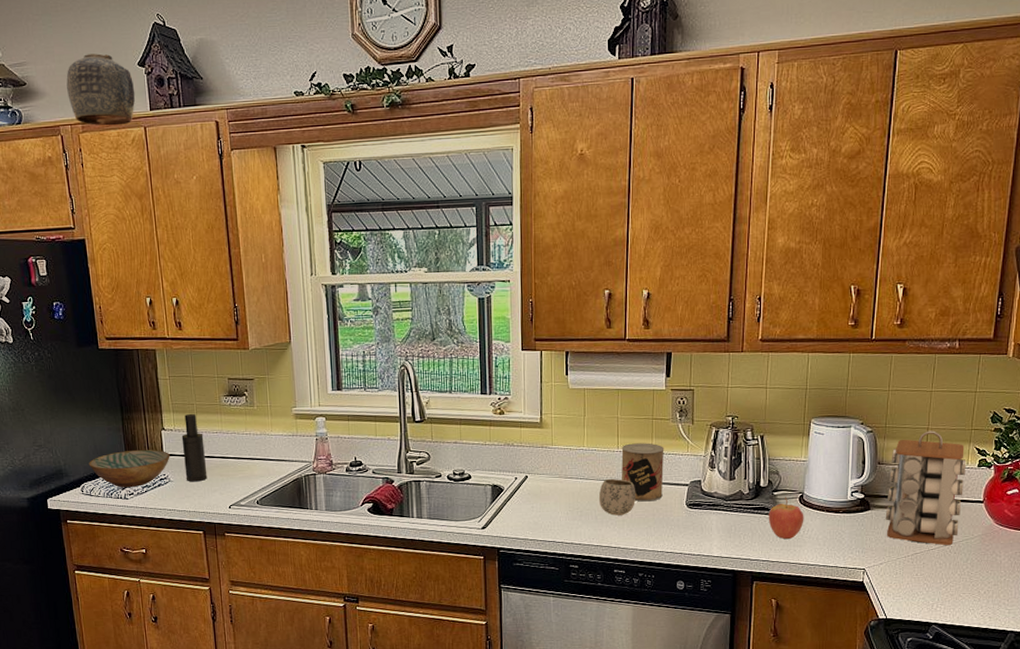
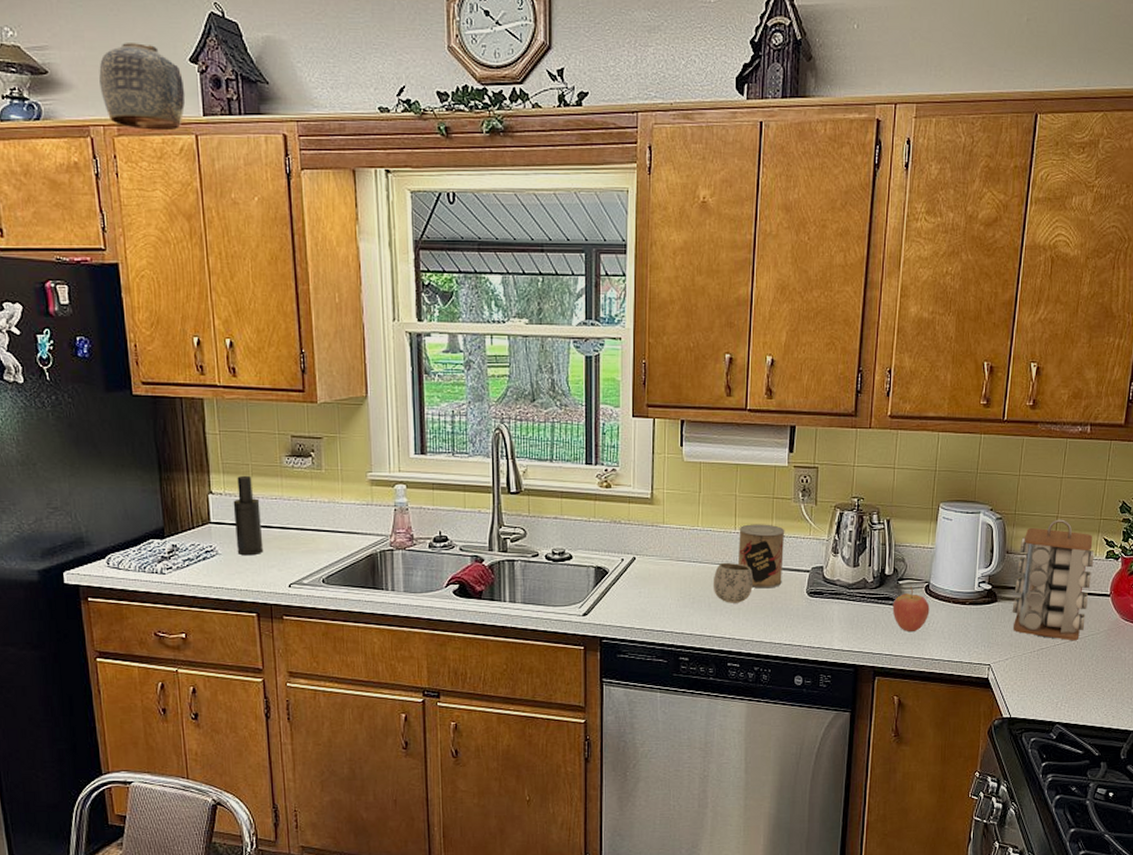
bowl: present [89,449,170,487] -> none [117,515,219,560]

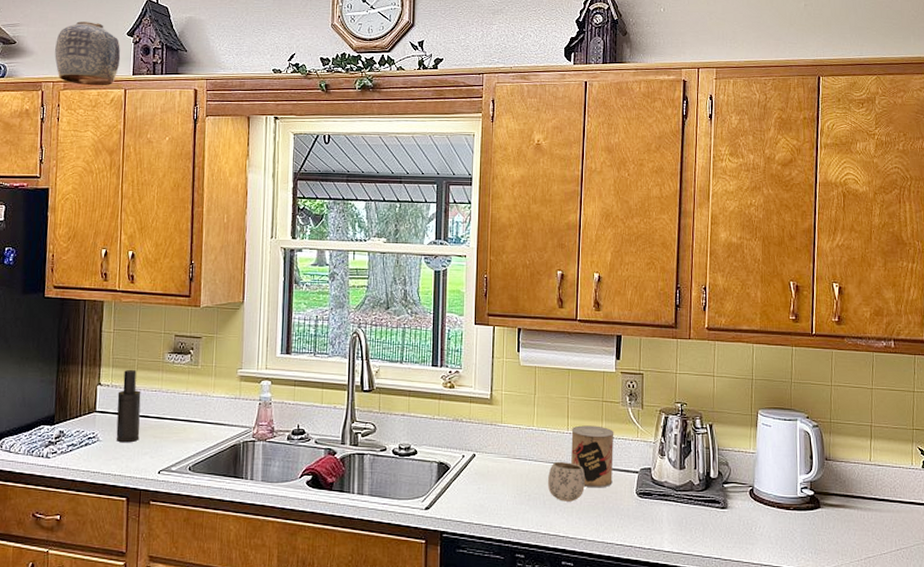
fruit: present [892,586,930,633] -> none [719,490,755,536]
spice rack: present [1012,519,1095,641] -> none [835,428,911,551]

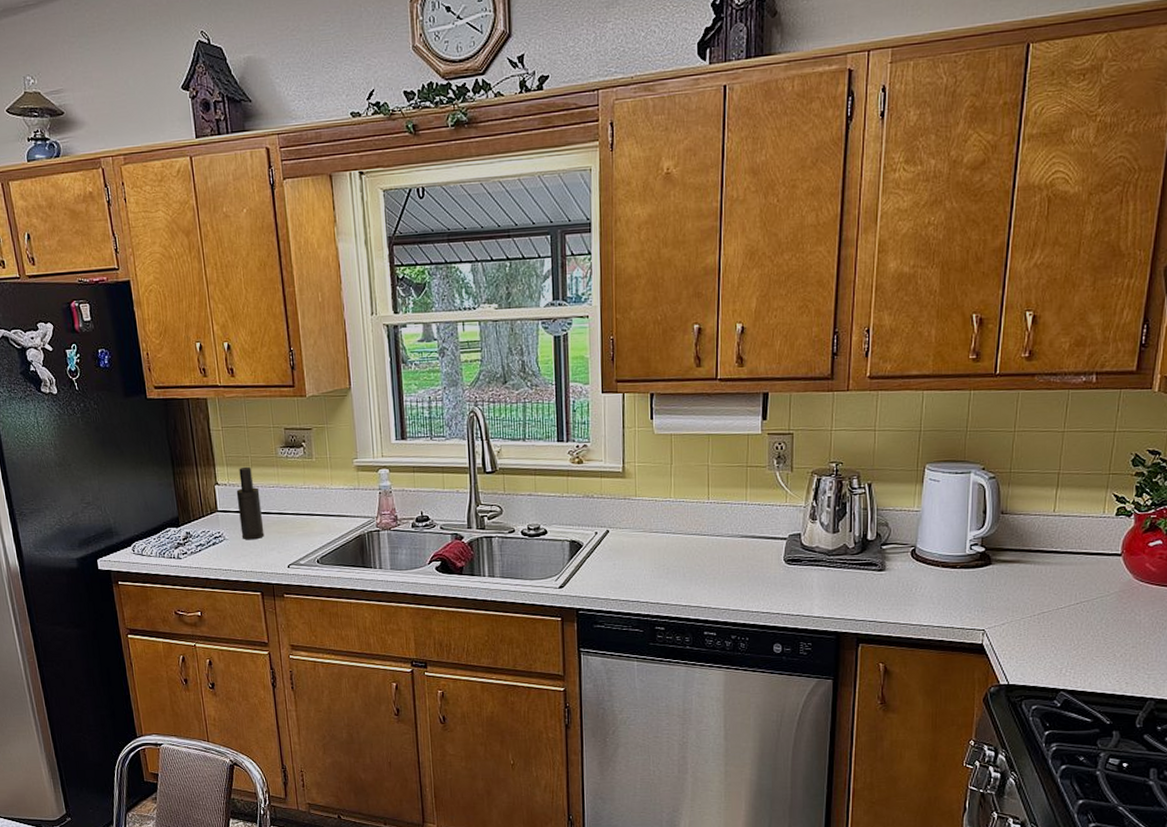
decorative jar: present [54,21,121,86] -> none [105,77,180,157]
mug: present [547,461,586,502] -> none [687,532,729,573]
tin can: present [571,425,614,488] -> none [712,493,760,558]

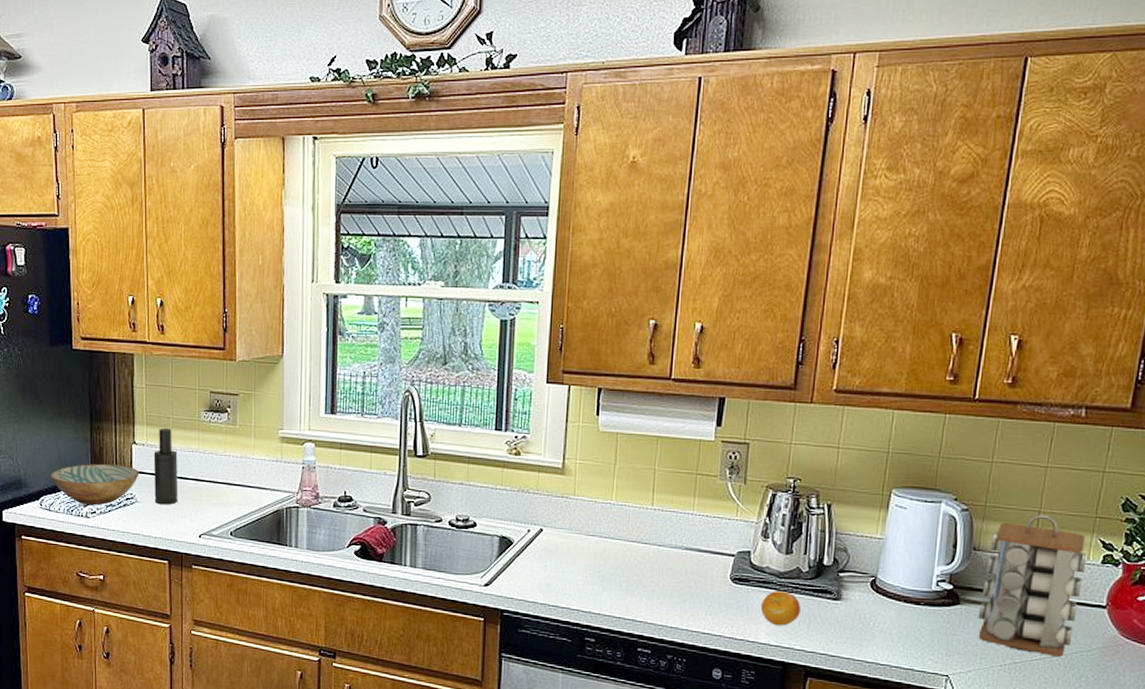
bowl: none [139,505,225,546] -> present [50,463,139,505]
fruit: none [813,566,850,600] -> present [760,590,802,626]
spice rack: none [1008,476,1103,604] -> present [978,514,1087,657]

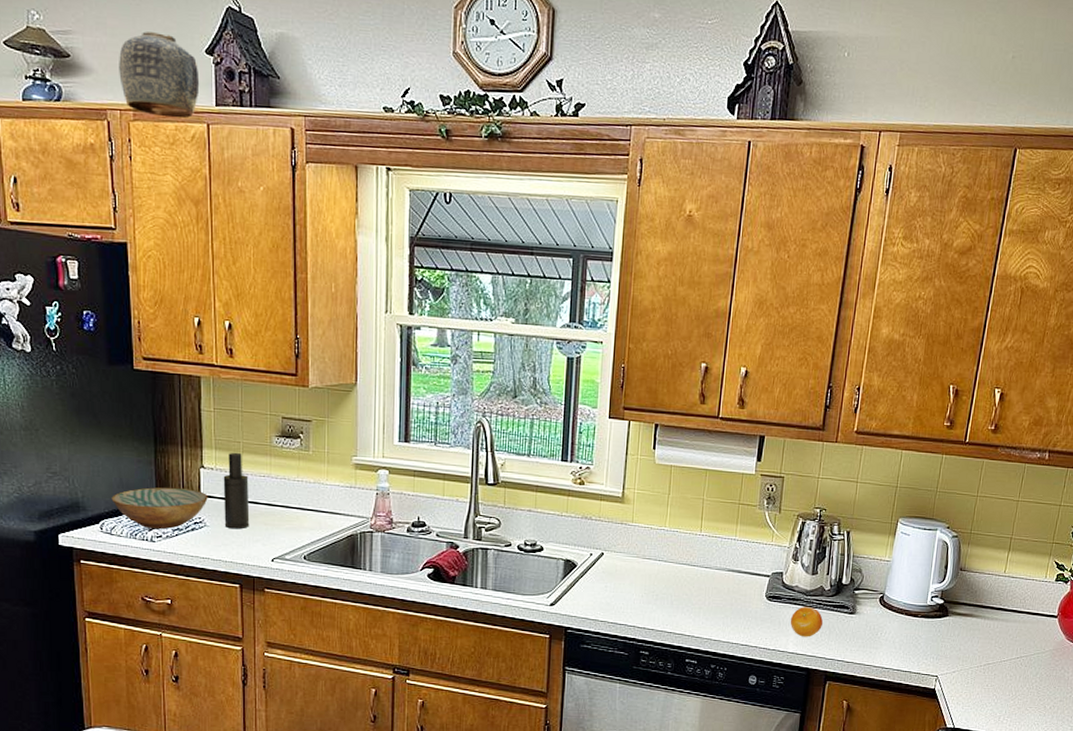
decorative jar: none [64,27,136,106] -> present [119,31,200,119]
spice rack: present [978,514,1087,657] -> none [962,540,1045,659]

